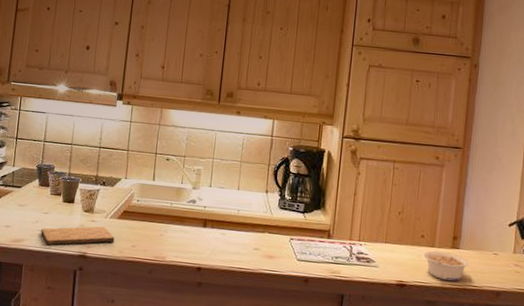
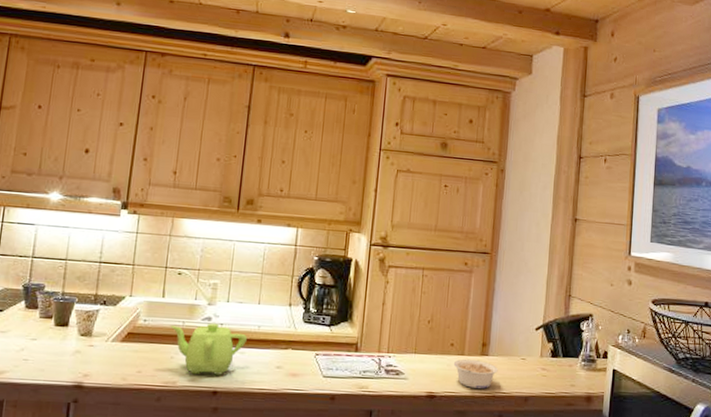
cutting board: present [41,226,115,246] -> none [27,351,117,377]
teapot: none [160,205,228,254] -> present [170,323,247,375]

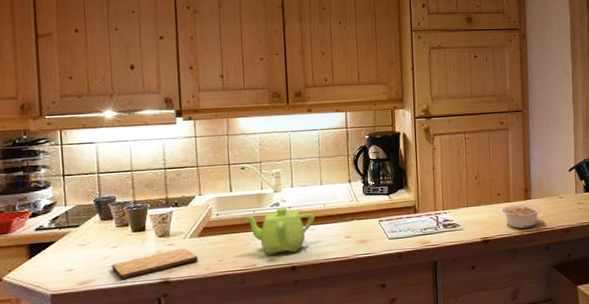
cutting board: none [27,351,117,377] -> present [112,248,198,280]

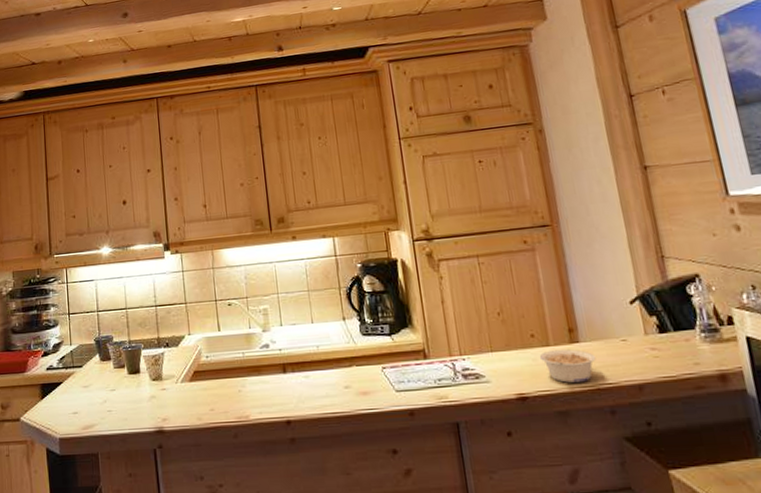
cutting board: present [112,248,198,280] -> none [111,393,190,427]
teapot: present [242,207,315,256] -> none [231,349,308,406]

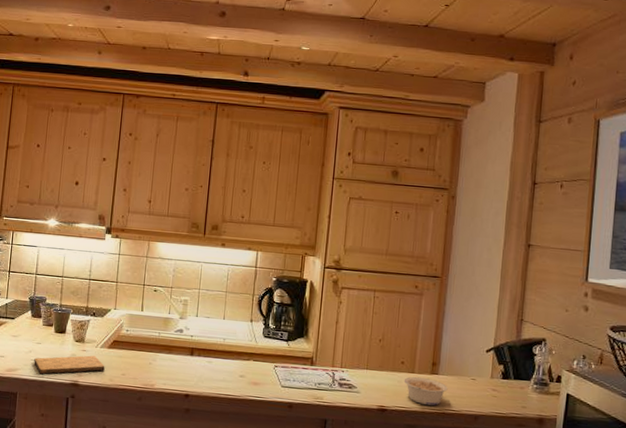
cutting board: none [111,393,190,427] -> present [34,355,105,375]

